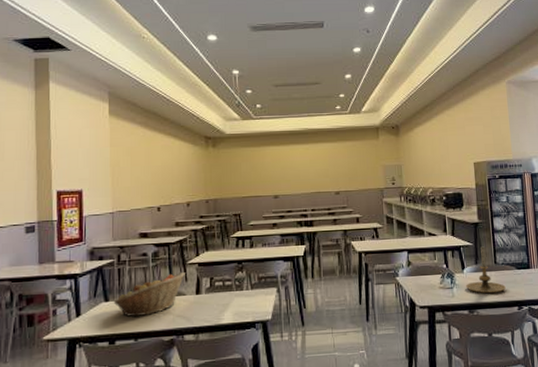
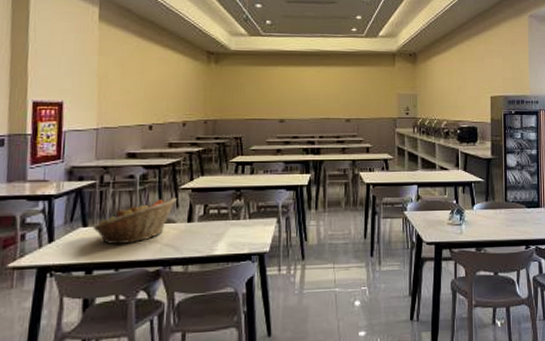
candle holder: present [465,246,506,294] -> none [474,183,515,232]

